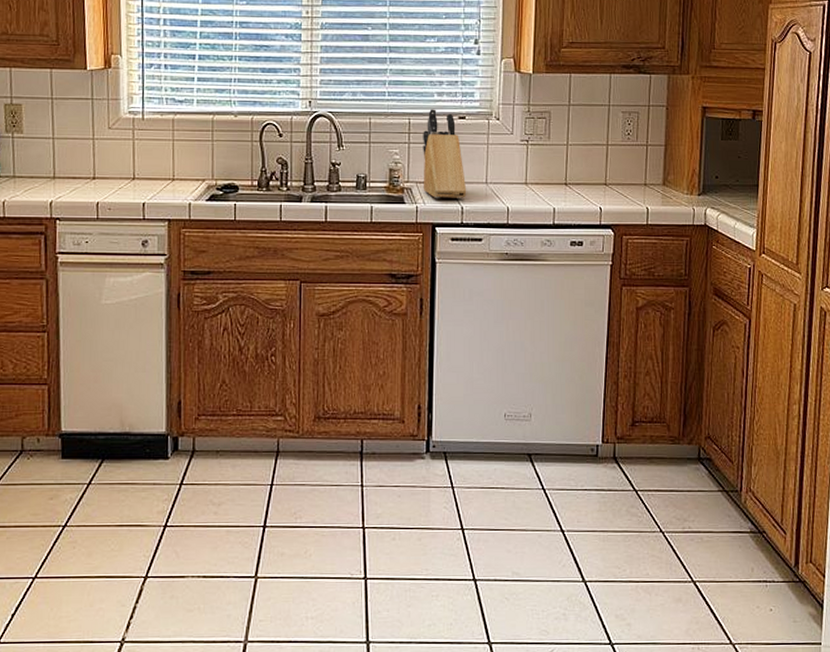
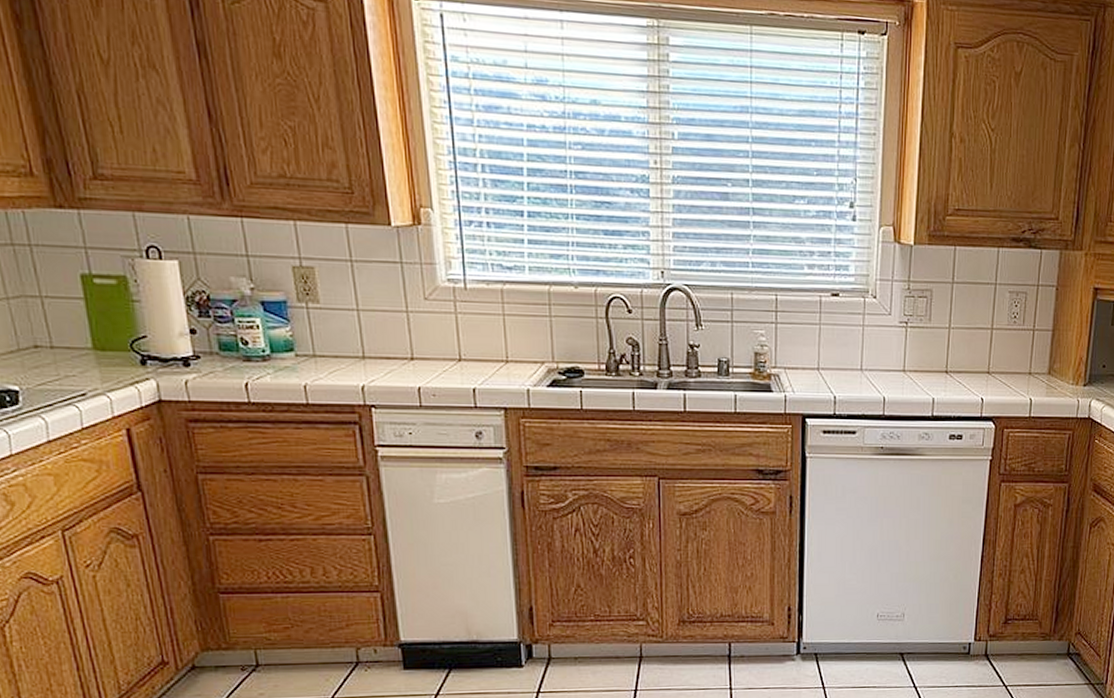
knife block: present [423,109,467,200] -> none [792,284,840,388]

